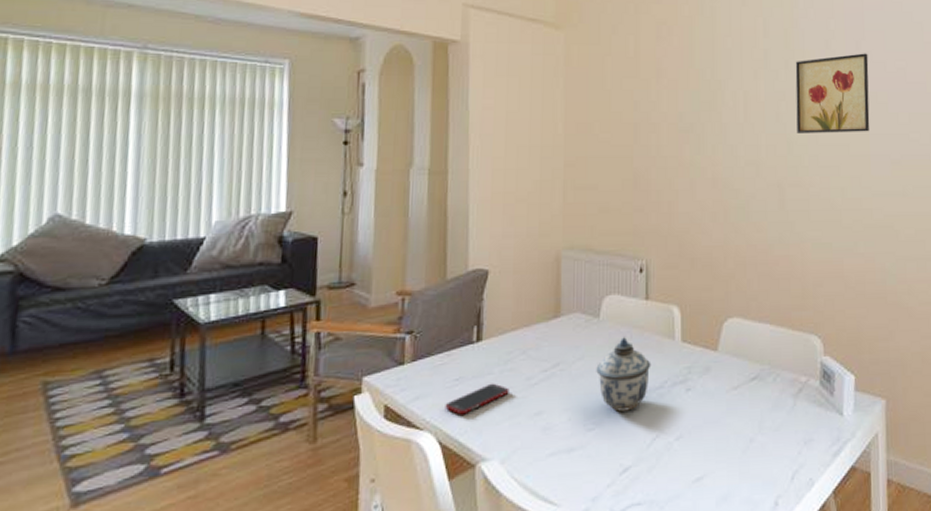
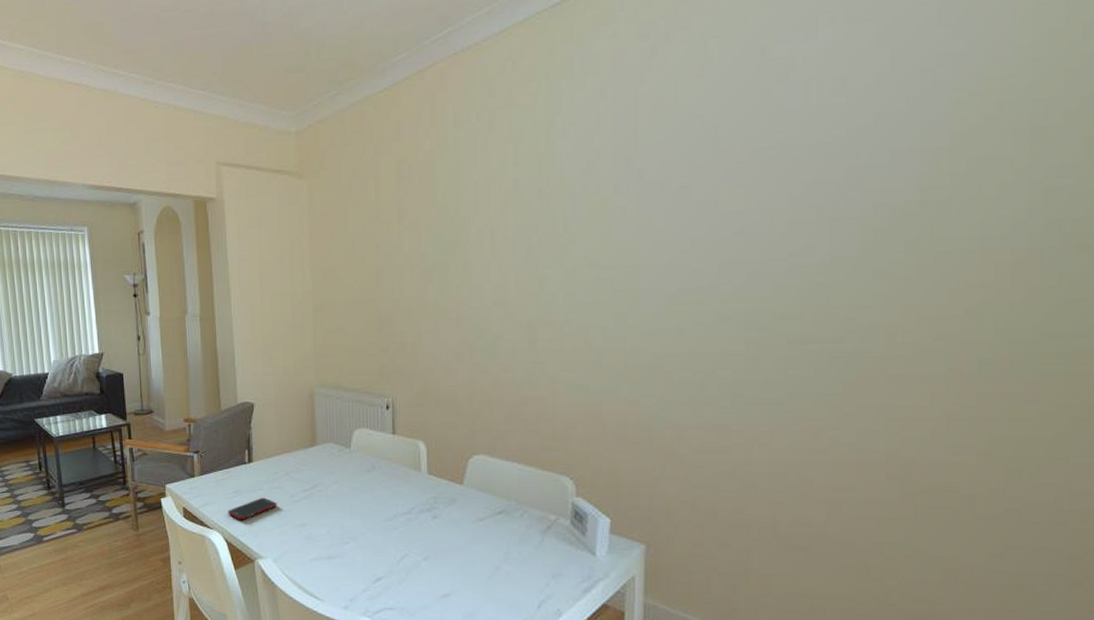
lidded jar: present [596,337,651,412] -> none [349,467,399,531]
wall art: present [795,53,870,133] -> none [550,172,642,269]

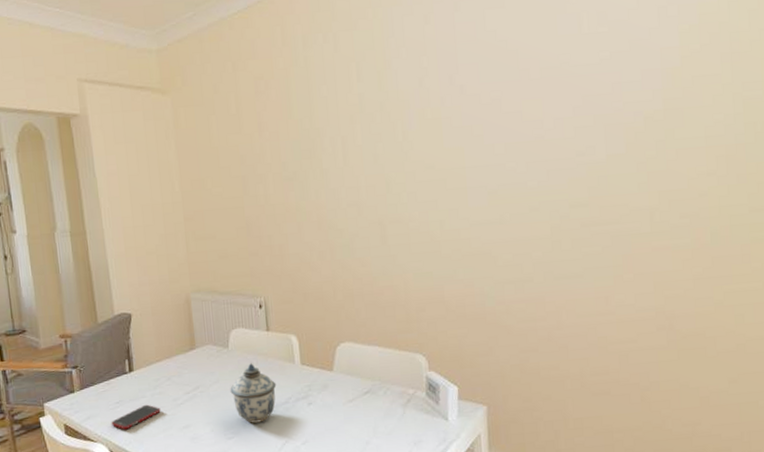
lidded jar: none [349,467,399,531] -> present [230,363,277,423]

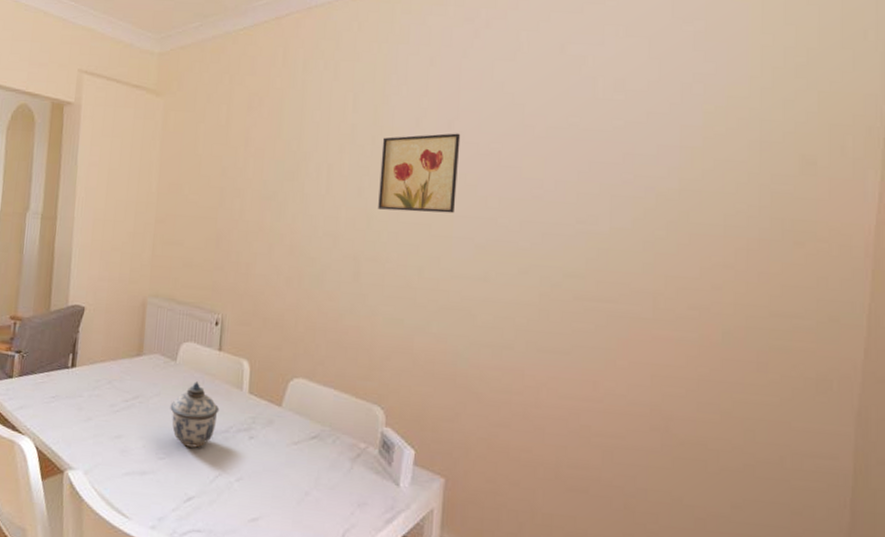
cell phone: present [111,404,161,430] -> none [42,404,96,428]
wall art: none [389,87,466,173] -> present [378,133,461,214]

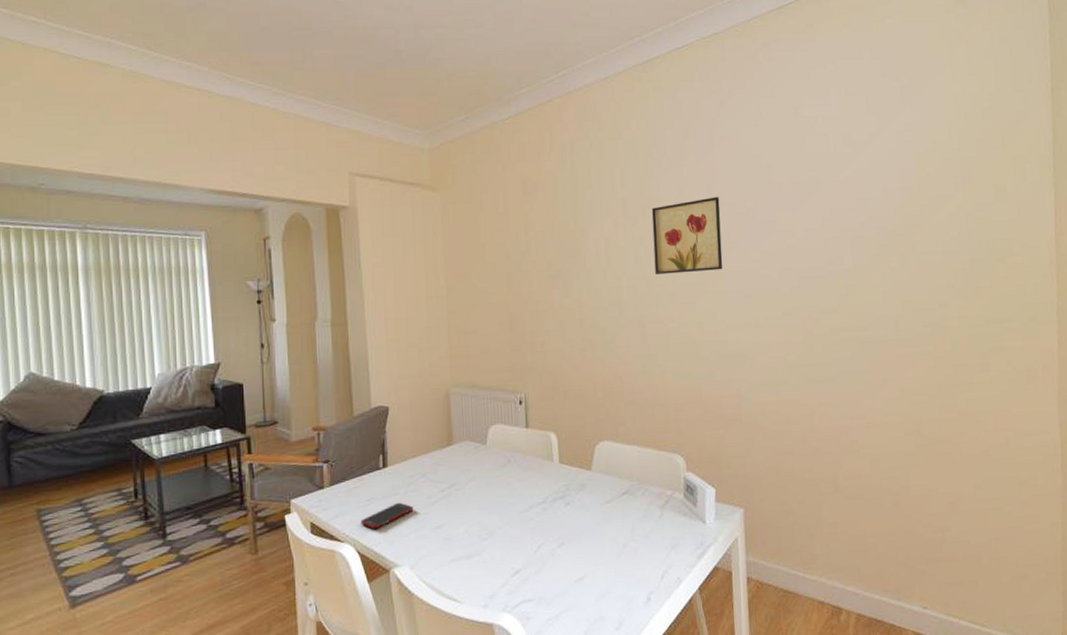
cell phone: none [42,404,96,428] -> present [360,502,414,530]
lidded jar: present [170,381,220,448] -> none [486,461,534,524]

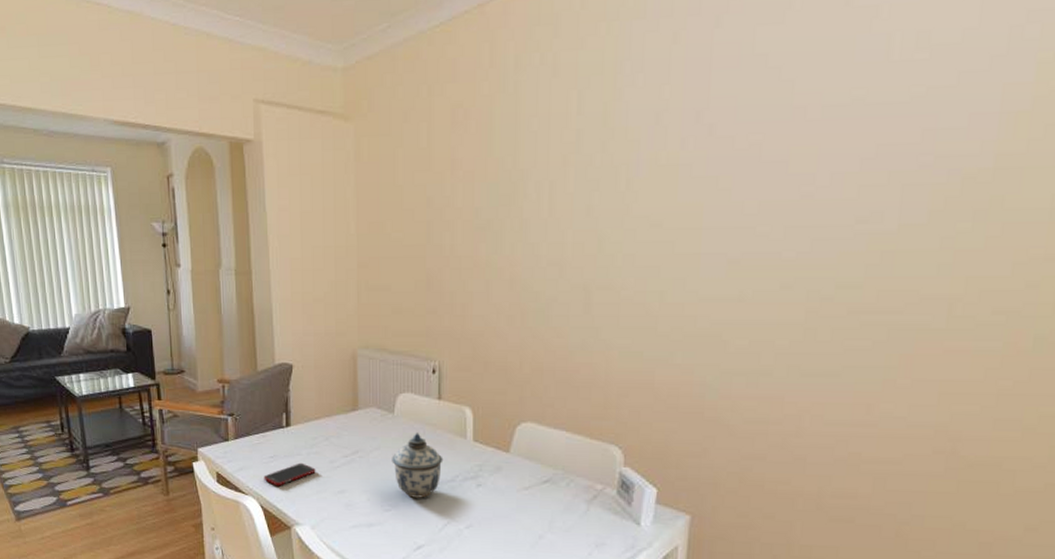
lidded jar: none [486,461,534,524] -> present [392,433,443,498]
wall art: present [651,197,723,274] -> none [611,126,712,229]

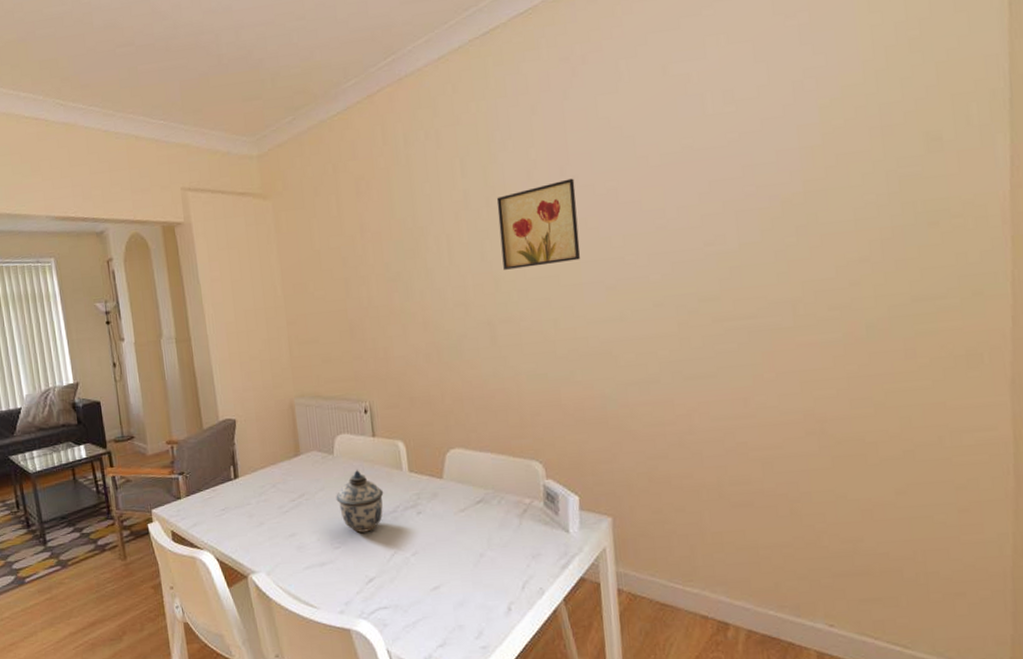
cell phone: present [263,462,316,487] -> none [217,511,266,538]
wall art: none [611,126,712,229] -> present [496,178,581,270]

